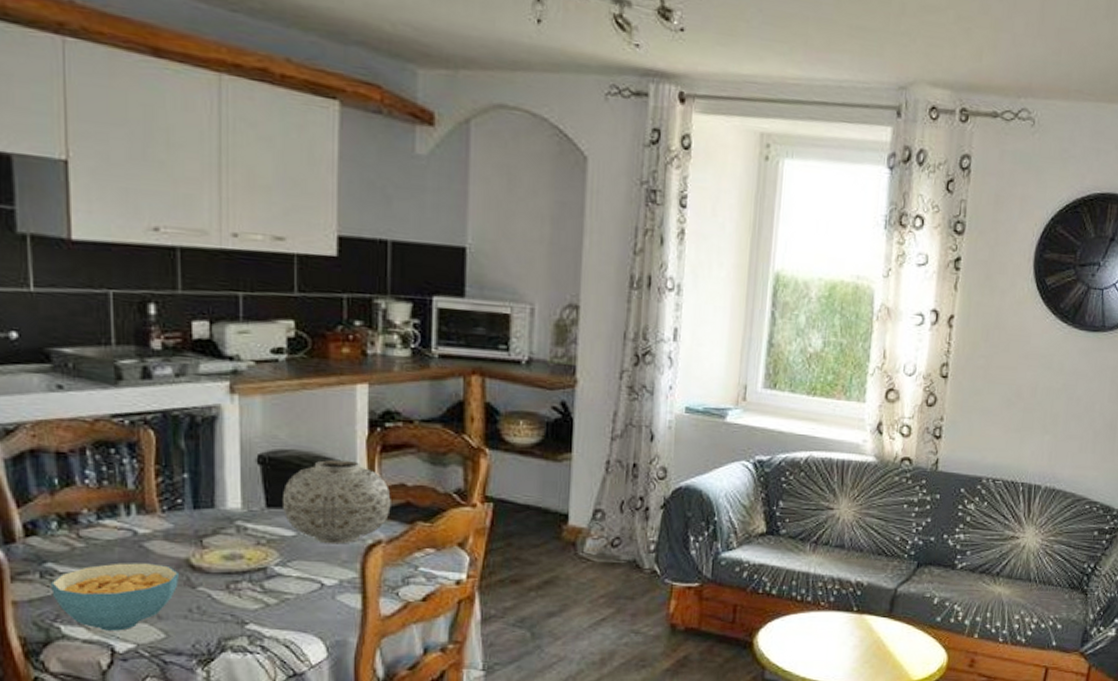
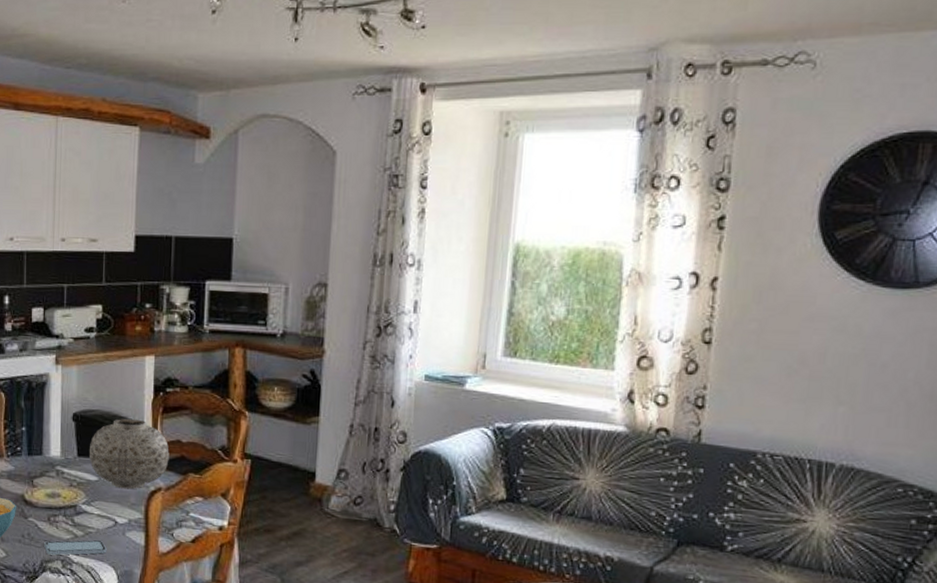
smartphone: none [222,607,311,631] -> present [44,539,107,556]

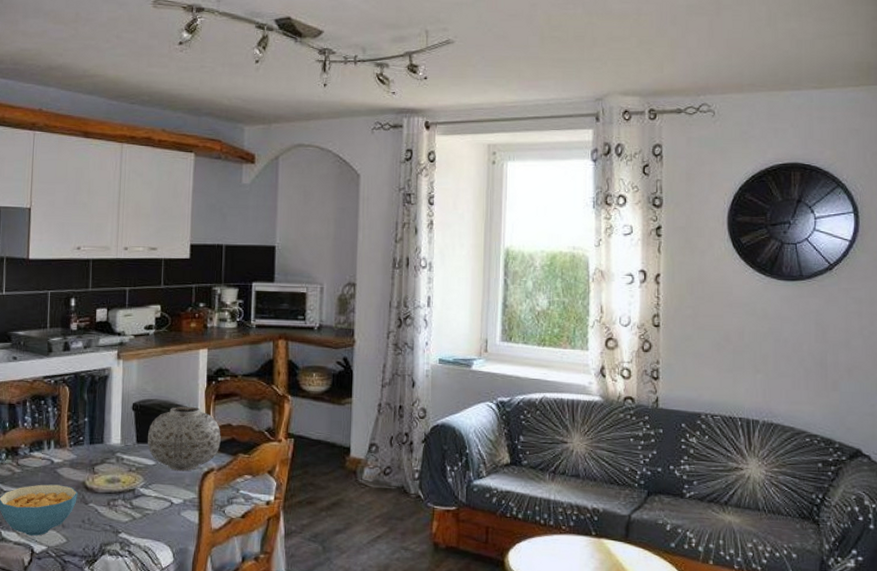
smartphone: present [44,539,107,556] -> none [103,520,163,538]

